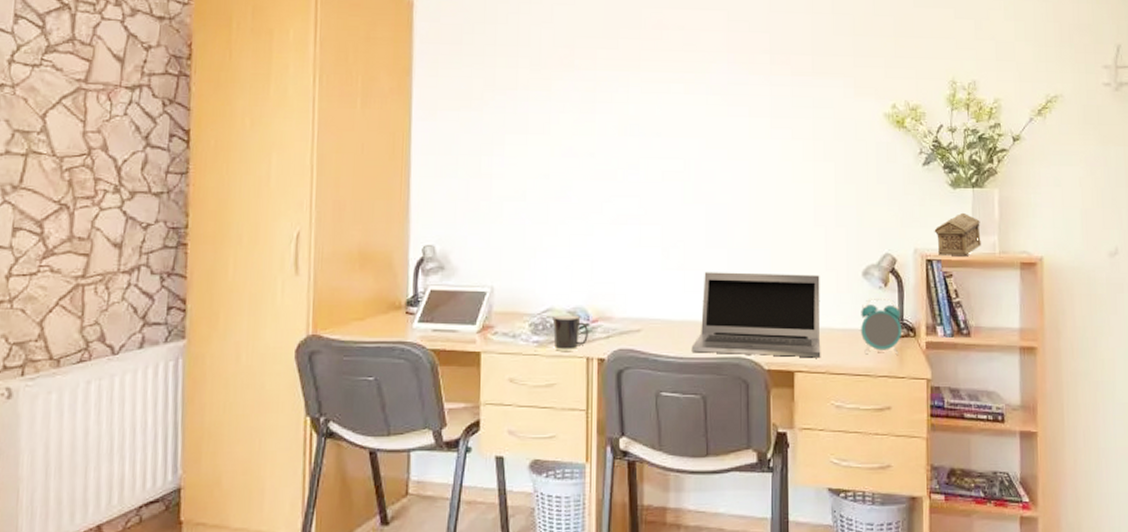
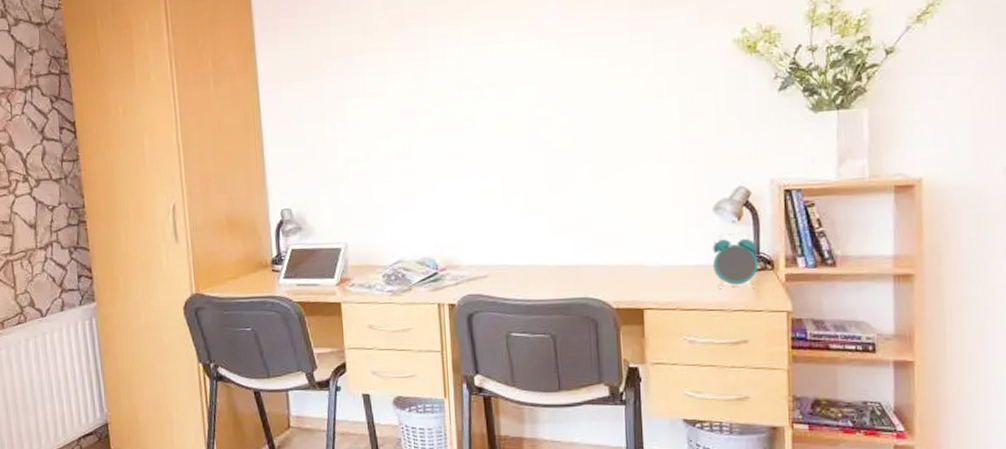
mug: present [552,315,588,351] -> none [403,265,438,299]
laptop: present [691,272,821,358] -> none [538,213,671,295]
decorative box: present [934,212,981,255] -> none [793,137,848,184]

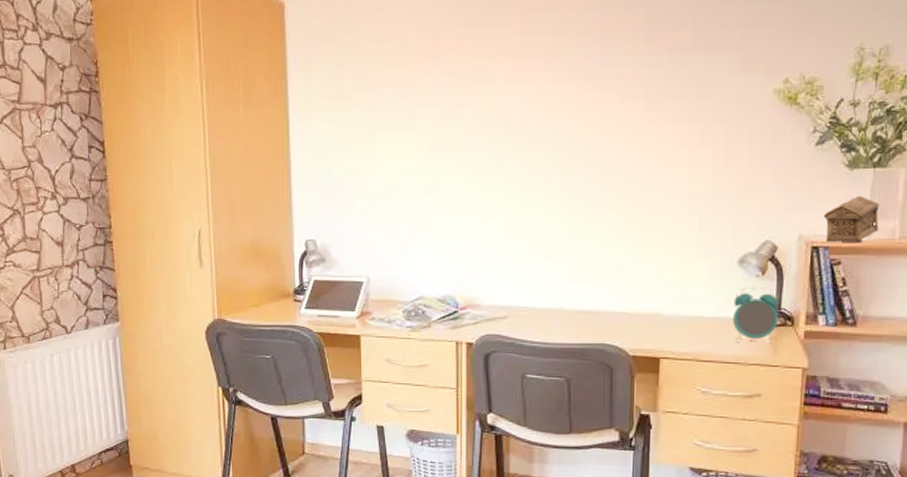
decorative box: none [793,137,848,184] -> present [823,195,880,242]

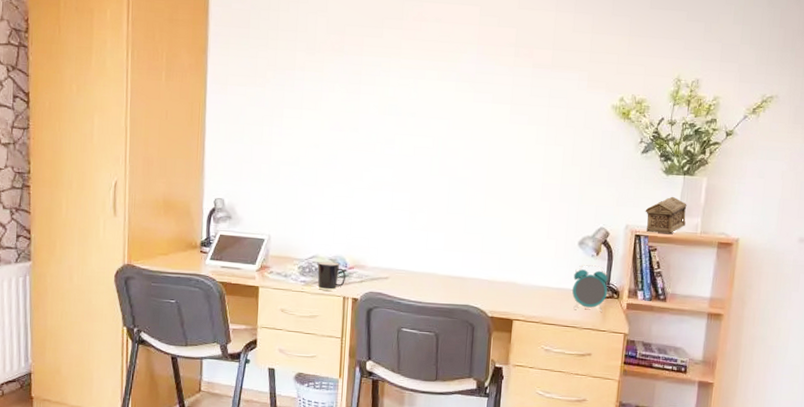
mug: none [424,302,457,335] -> present [317,261,346,291]

